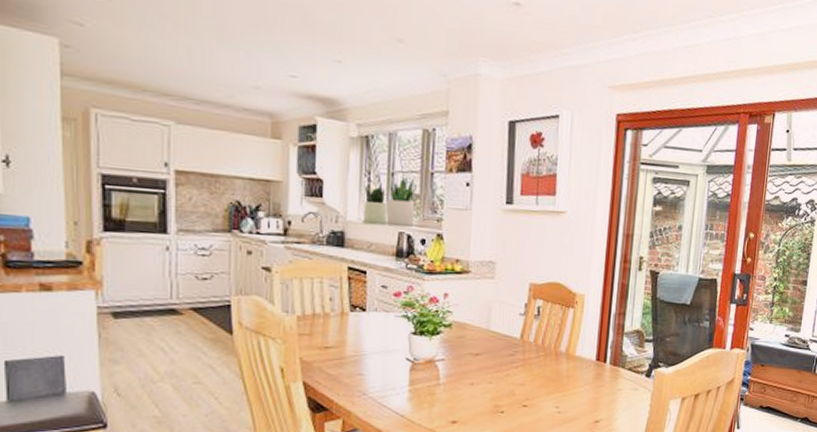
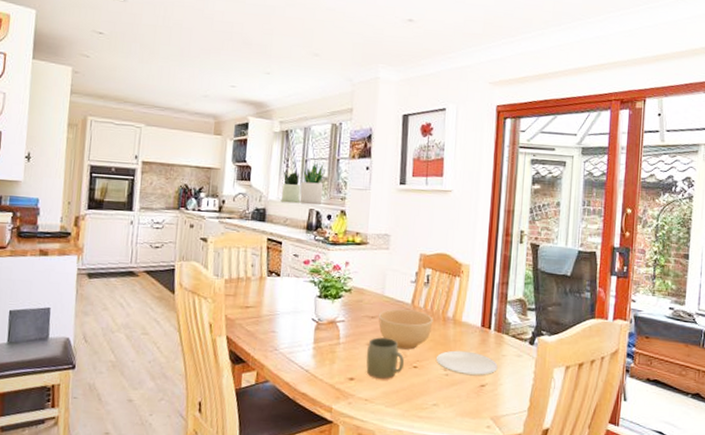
mug: none [470,376,512,421] -> present [366,337,404,380]
bowl: none [483,344,545,388] -> present [378,309,433,350]
plate: none [547,386,613,412] -> present [435,350,498,376]

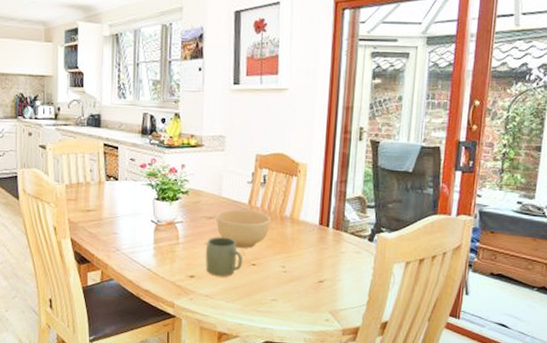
planter: present [279,171,301,204] -> none [113,75,134,108]
planter: present [300,162,325,206] -> none [133,65,157,109]
plate: present [435,350,498,376] -> none [274,248,336,273]

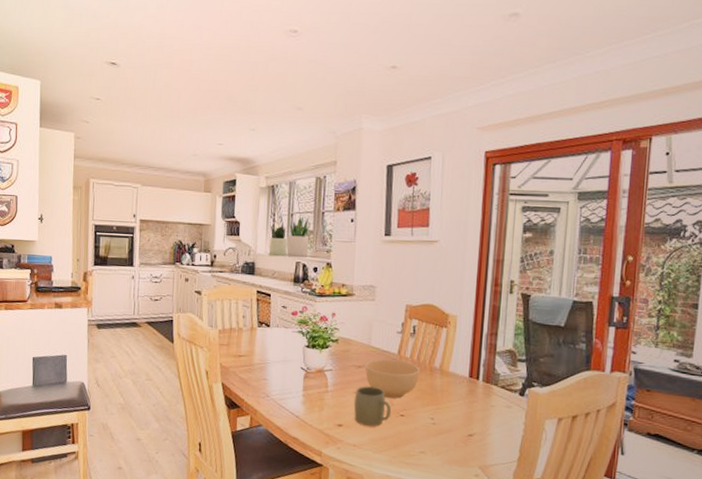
planter: none [113,75,134,108] -> present [267,225,288,257]
planter: none [133,65,157,109] -> present [287,216,310,258]

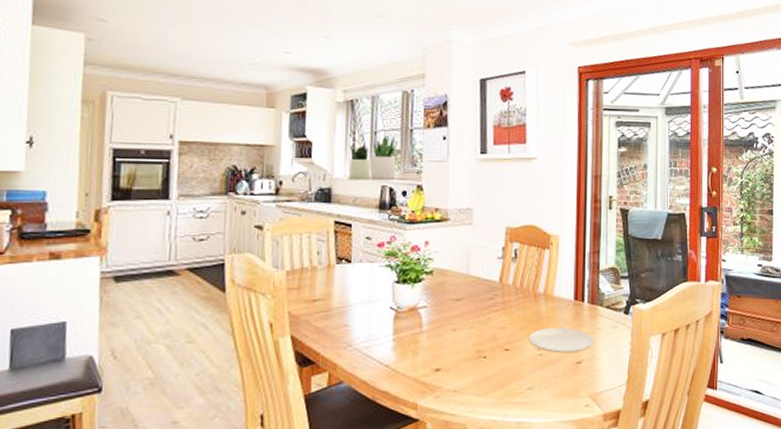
mug: present [353,386,391,427] -> none [452,321,494,368]
bowl: present [365,359,420,399] -> none [464,288,524,332]
plate: none [422,400,486,426] -> present [528,327,593,353]

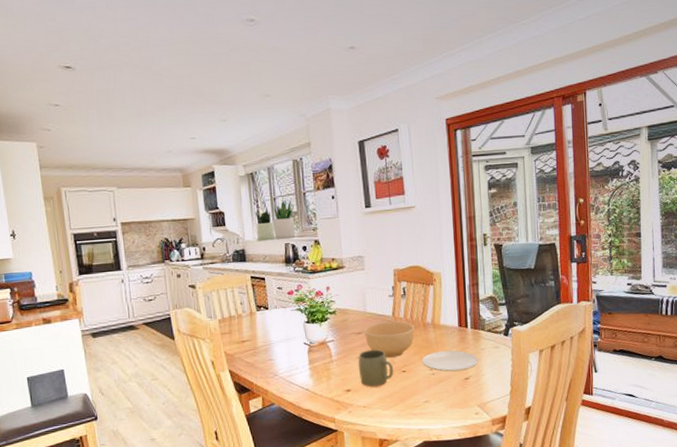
mug: none [452,321,494,368] -> present [358,349,393,387]
bowl: none [464,288,524,332] -> present [363,321,415,358]

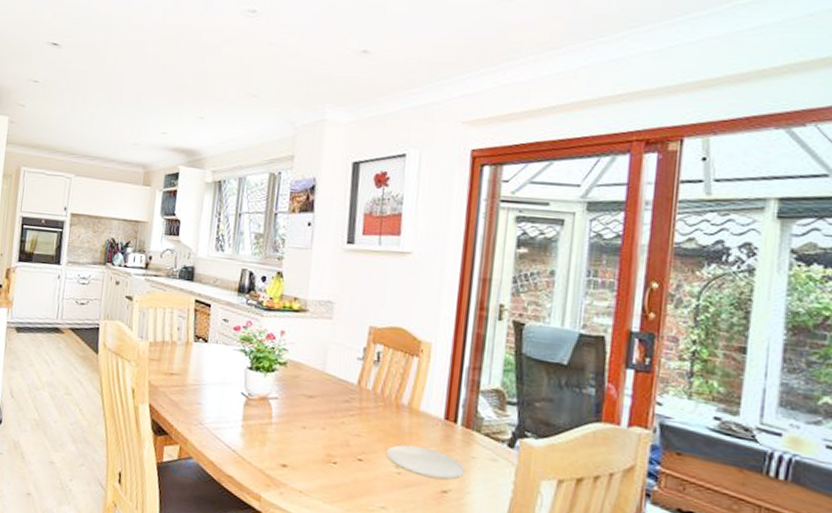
planter: present [254,210,276,242] -> none [209,226,233,263]
planter: present [273,199,296,240] -> none [231,217,260,265]
mug: present [358,349,393,387] -> none [301,420,347,471]
bowl: present [363,321,415,358] -> none [317,388,384,439]

